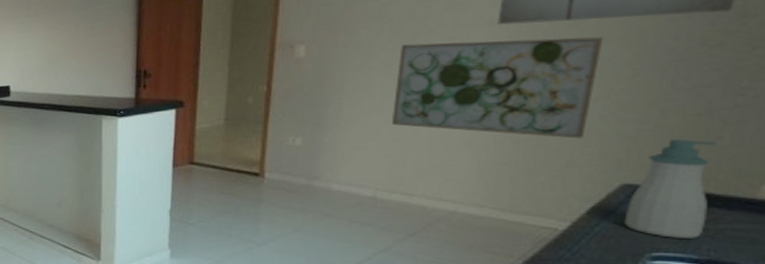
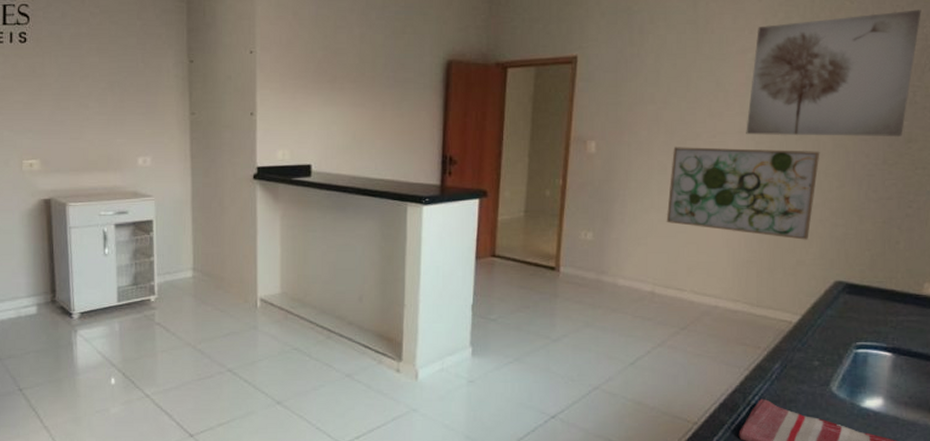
soap bottle: present [624,139,717,238] -> none [837,243,896,329]

